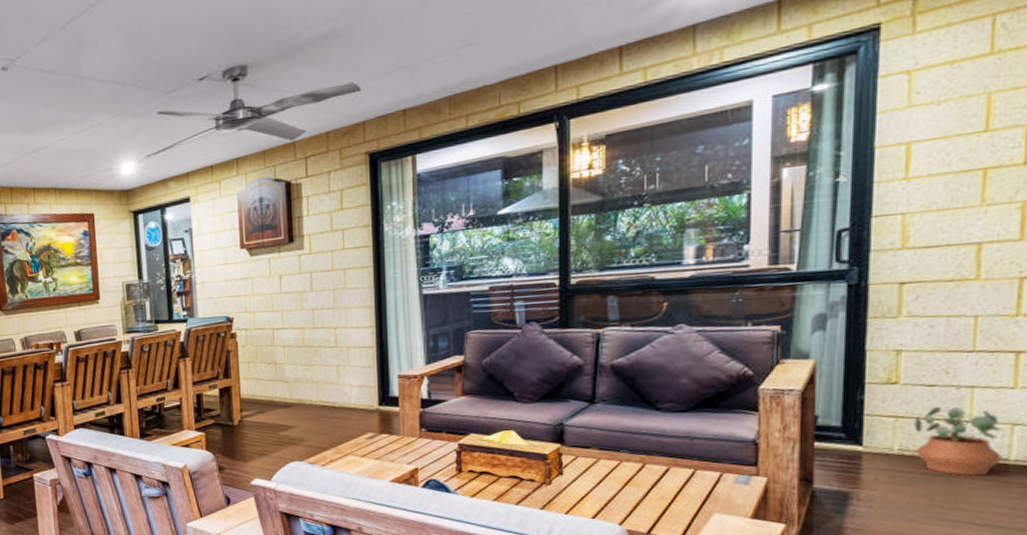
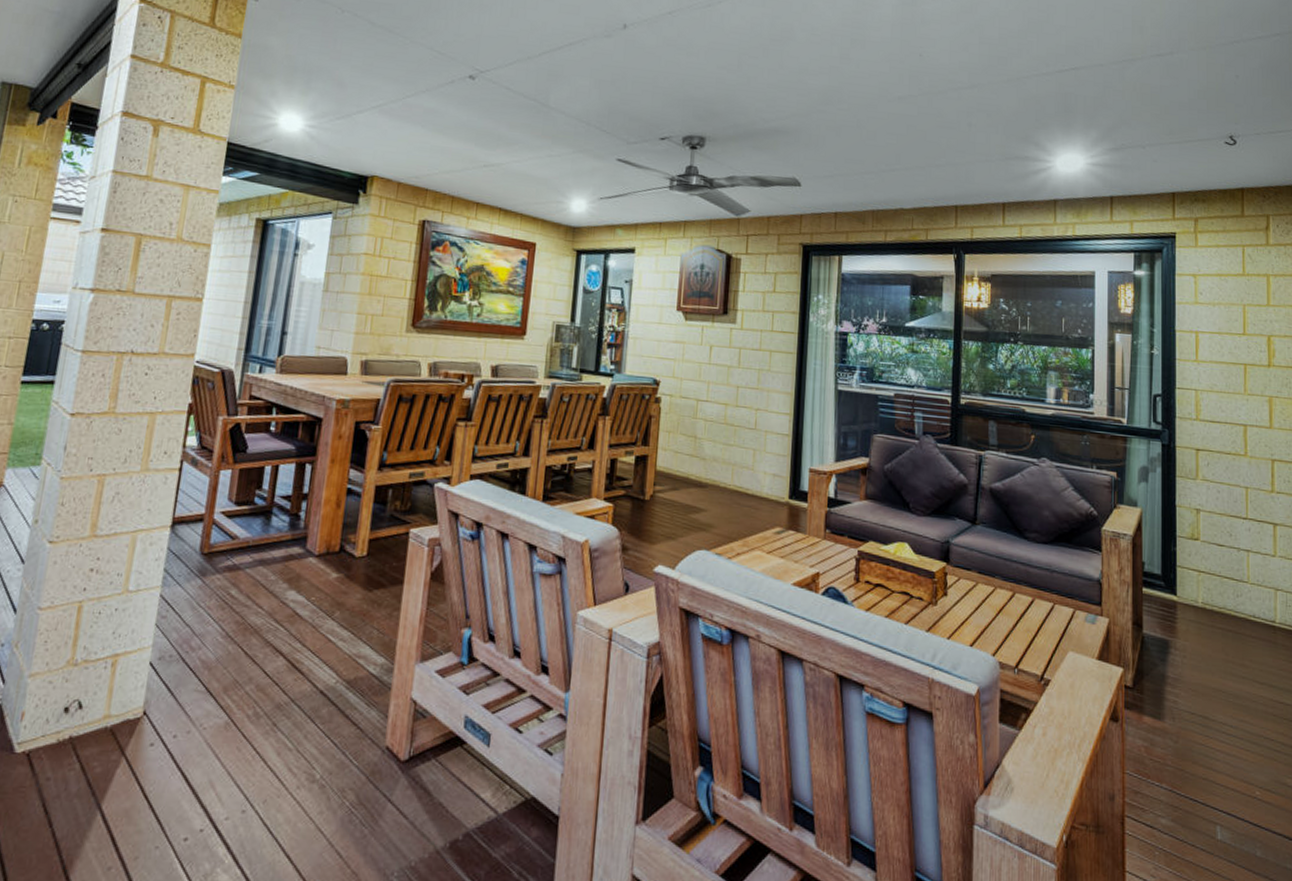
potted plant: present [913,407,1003,475] -> none [1211,566,1272,634]

